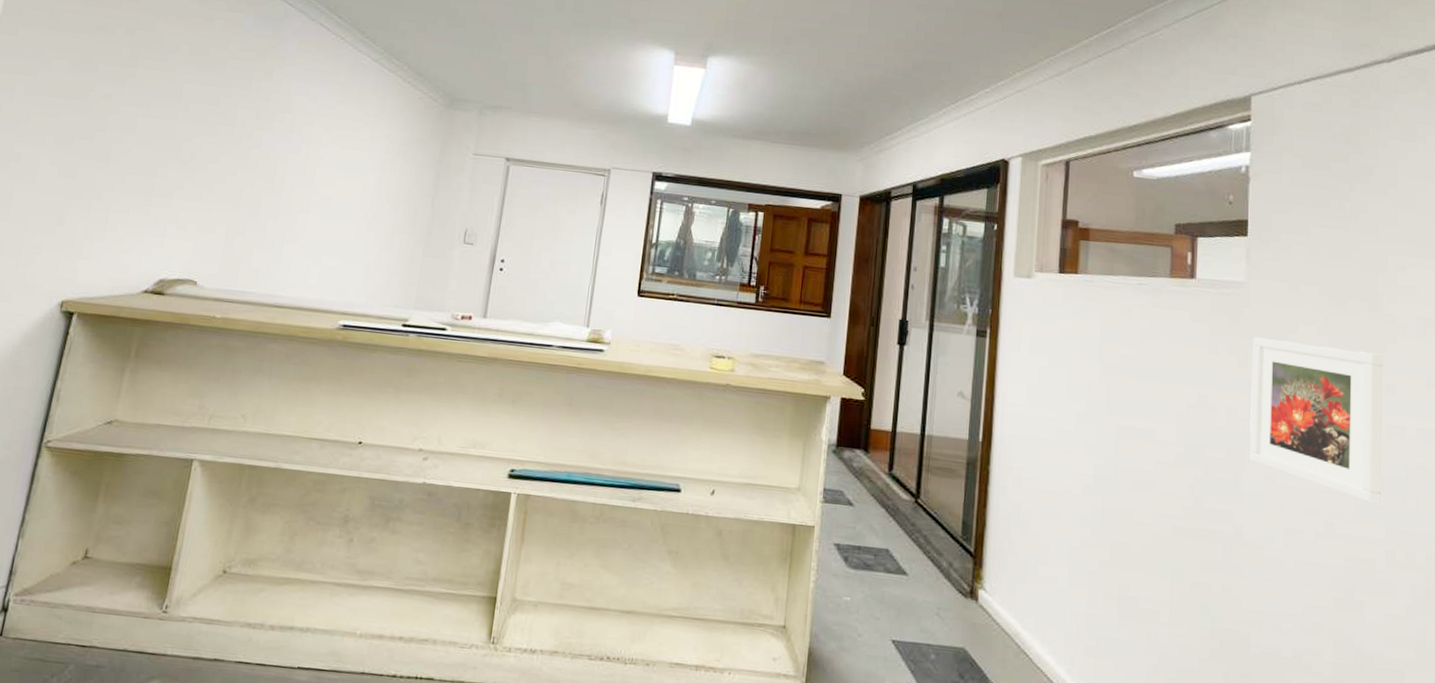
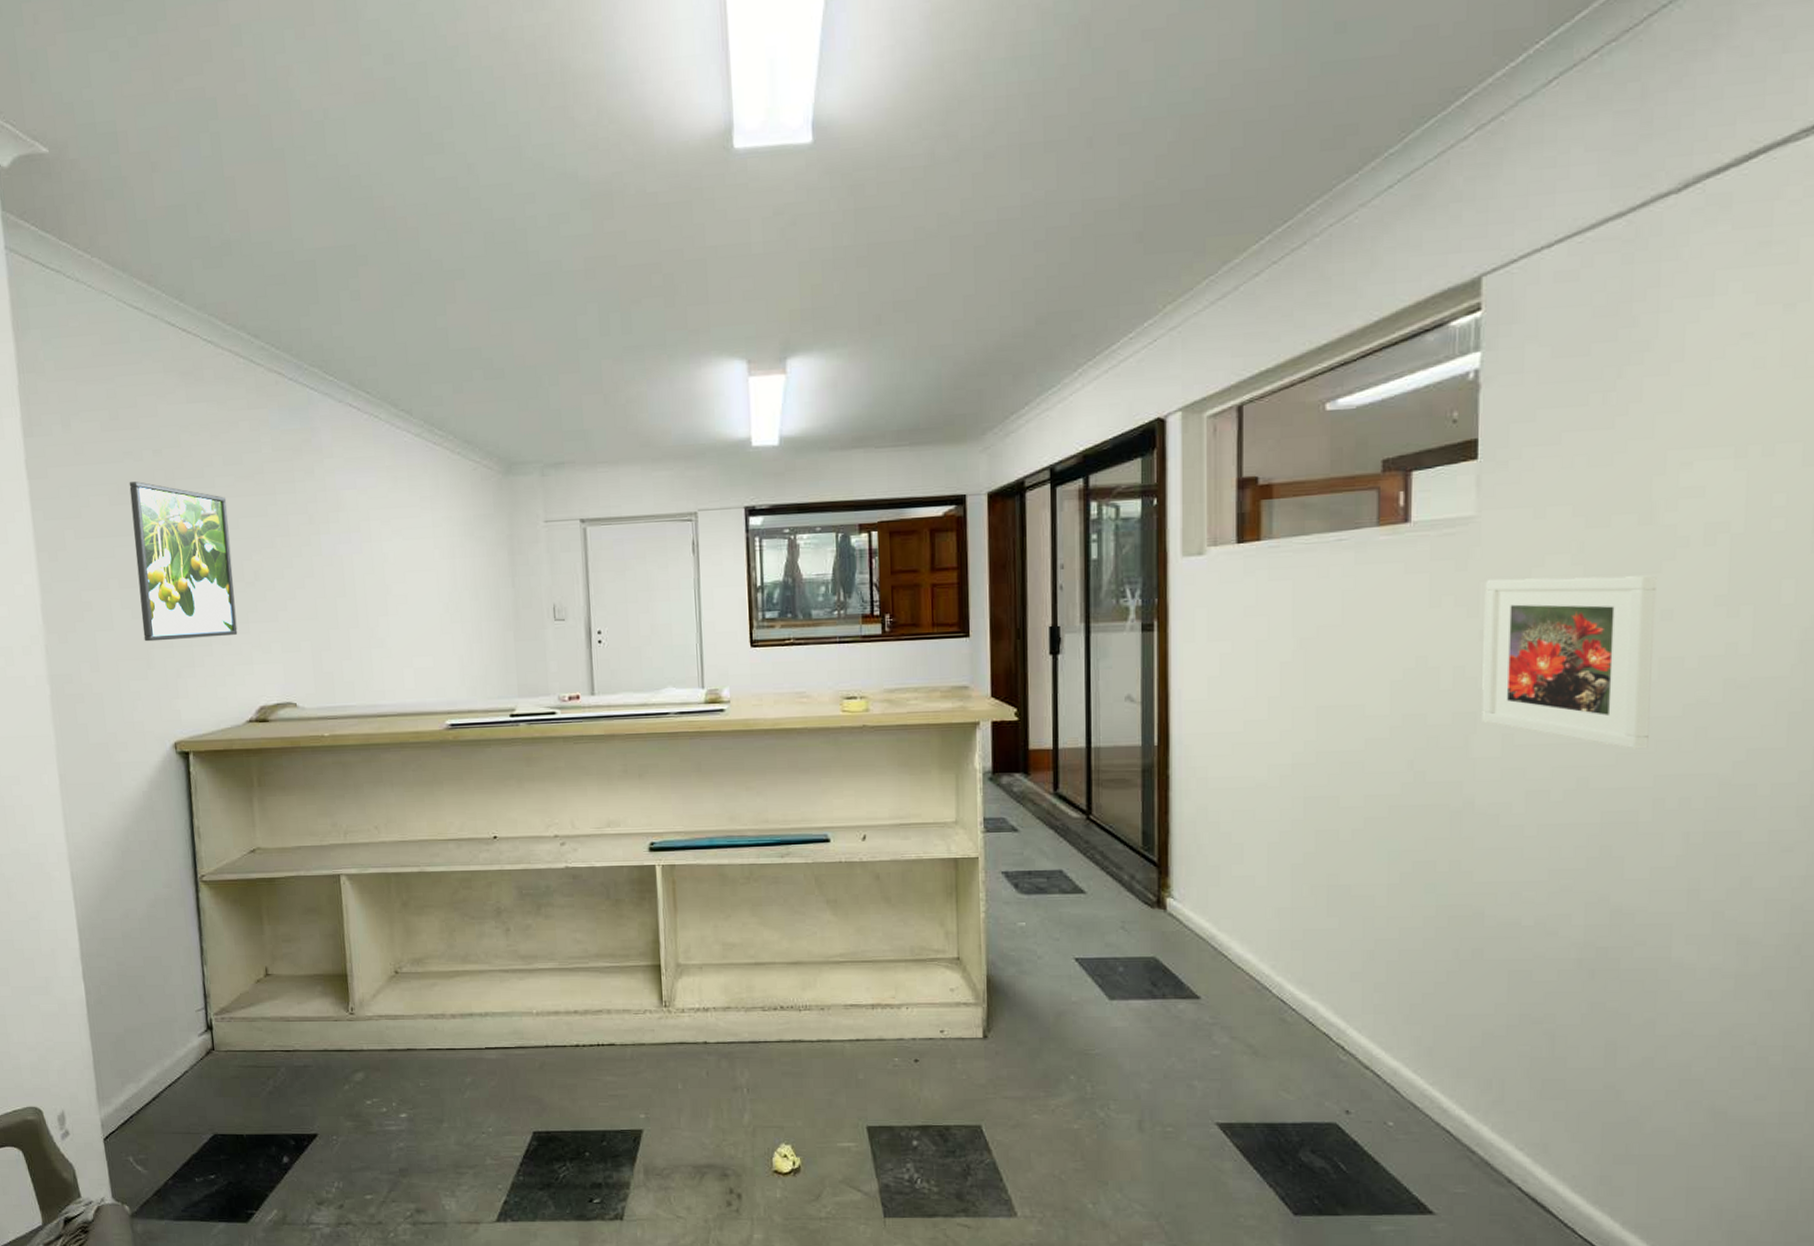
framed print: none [62,53,184,208] -> present [129,481,238,642]

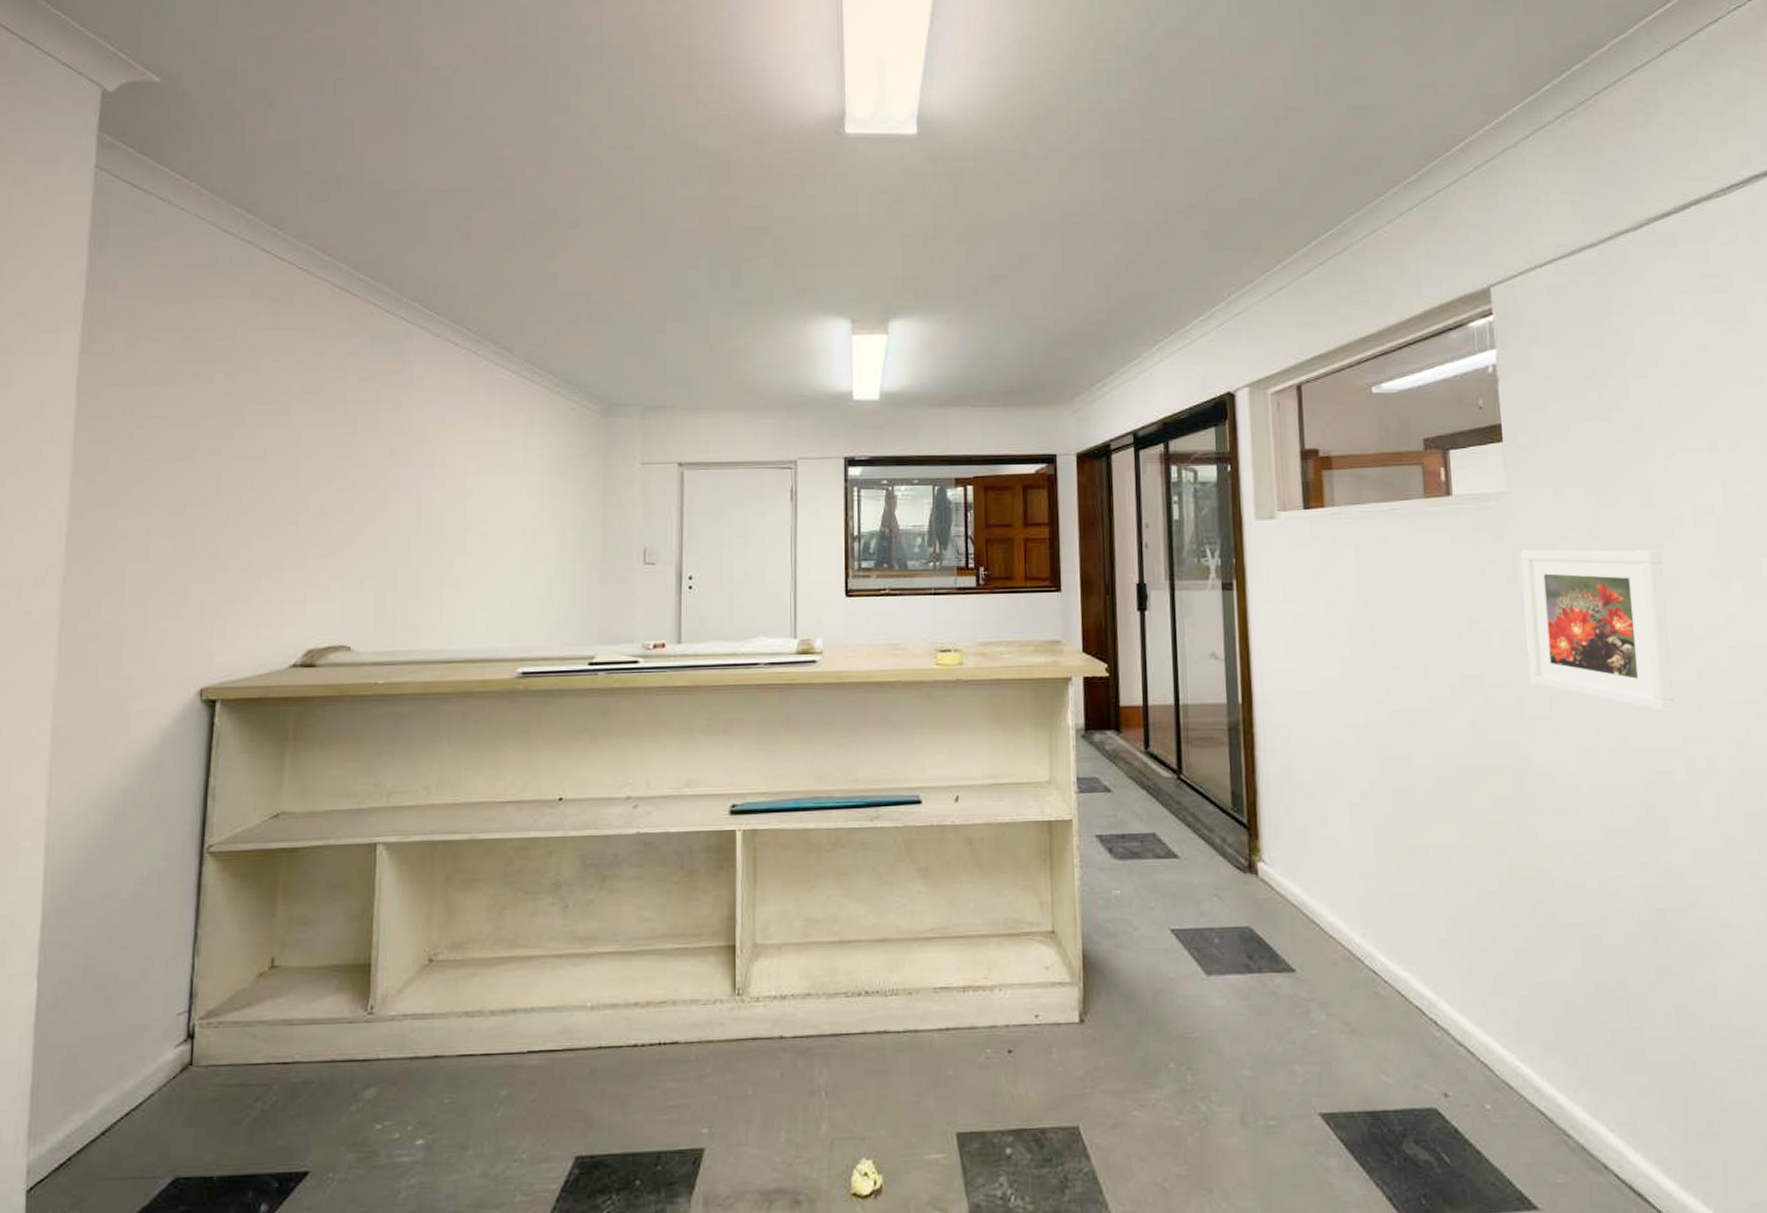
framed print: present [129,481,238,642] -> none [183,405,301,576]

